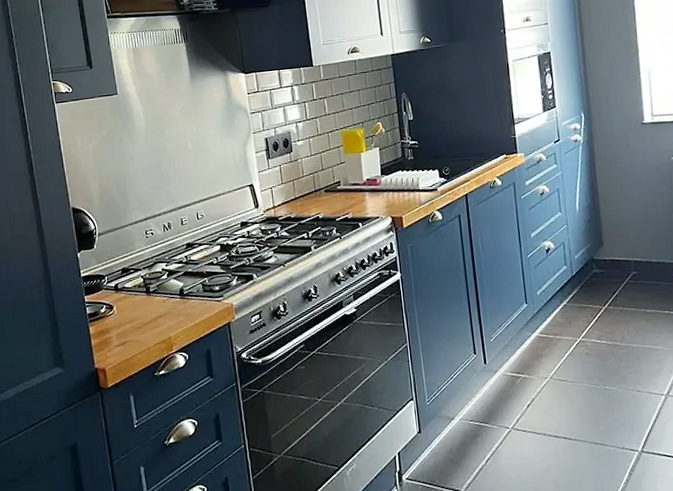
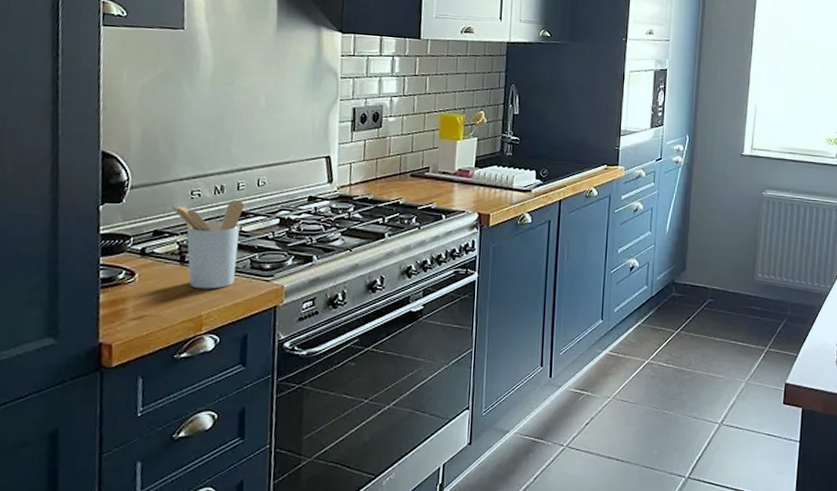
utensil holder: none [132,234,192,314] -> present [172,200,245,289]

